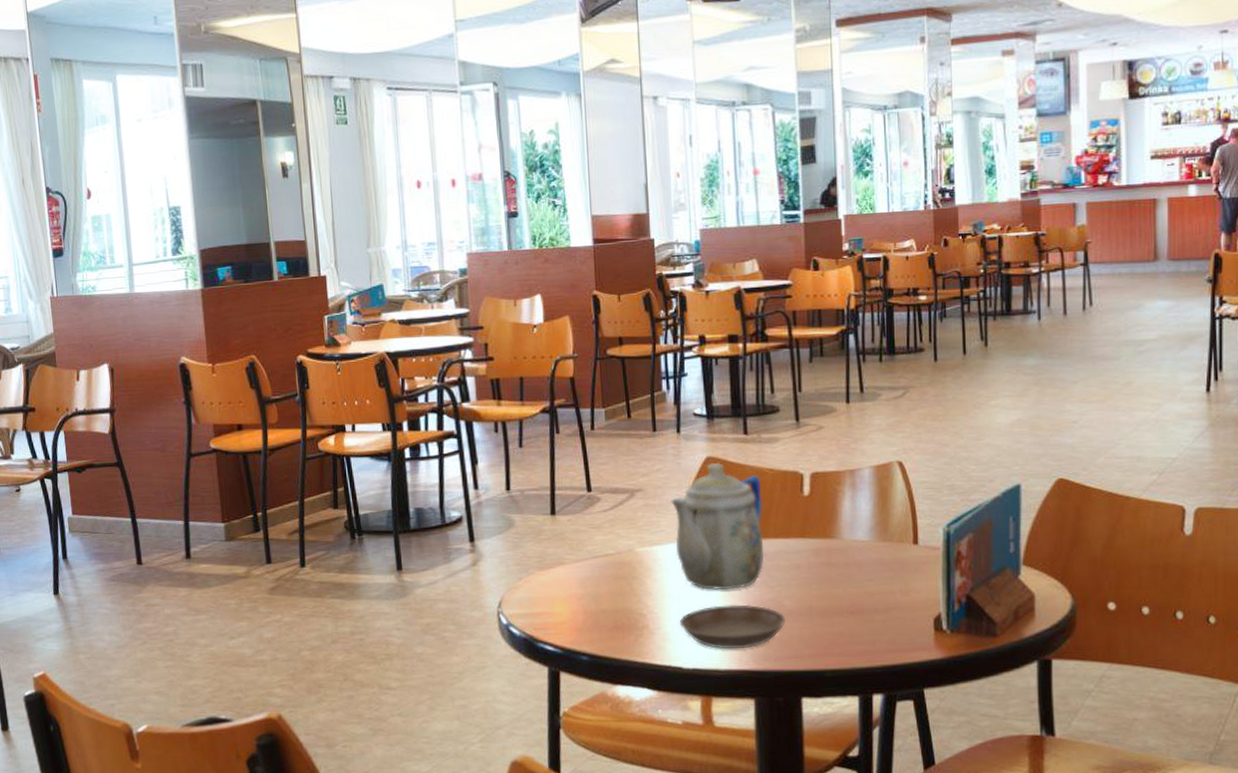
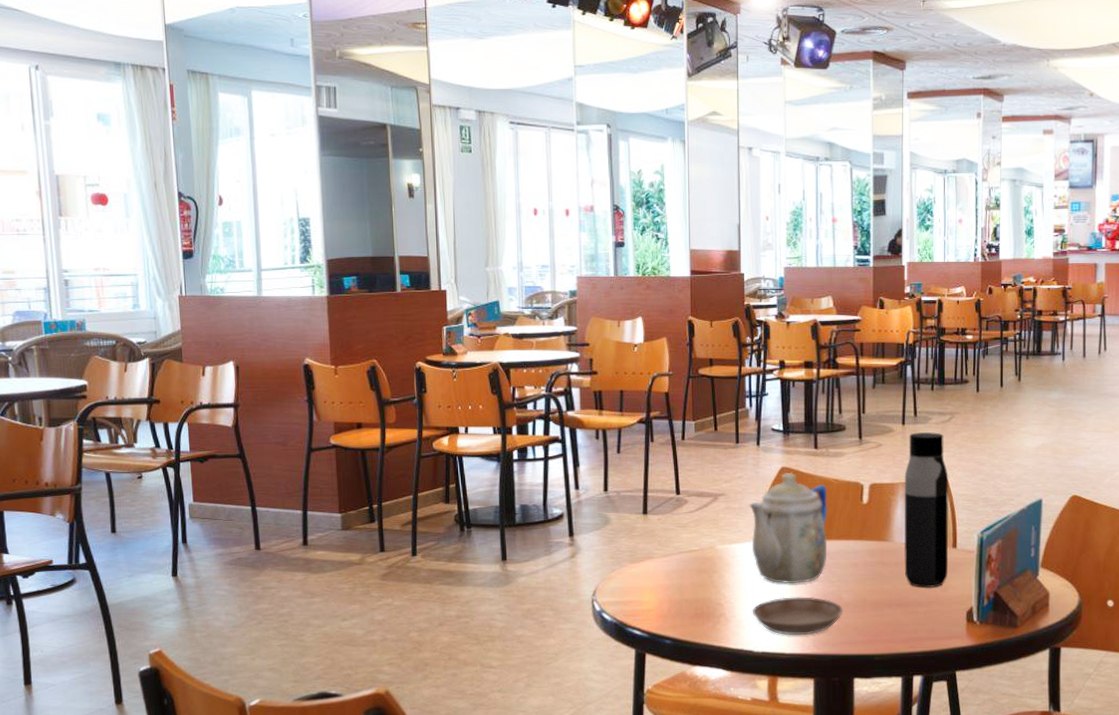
water bottle: none [851,410,909,592] -> present [903,431,949,588]

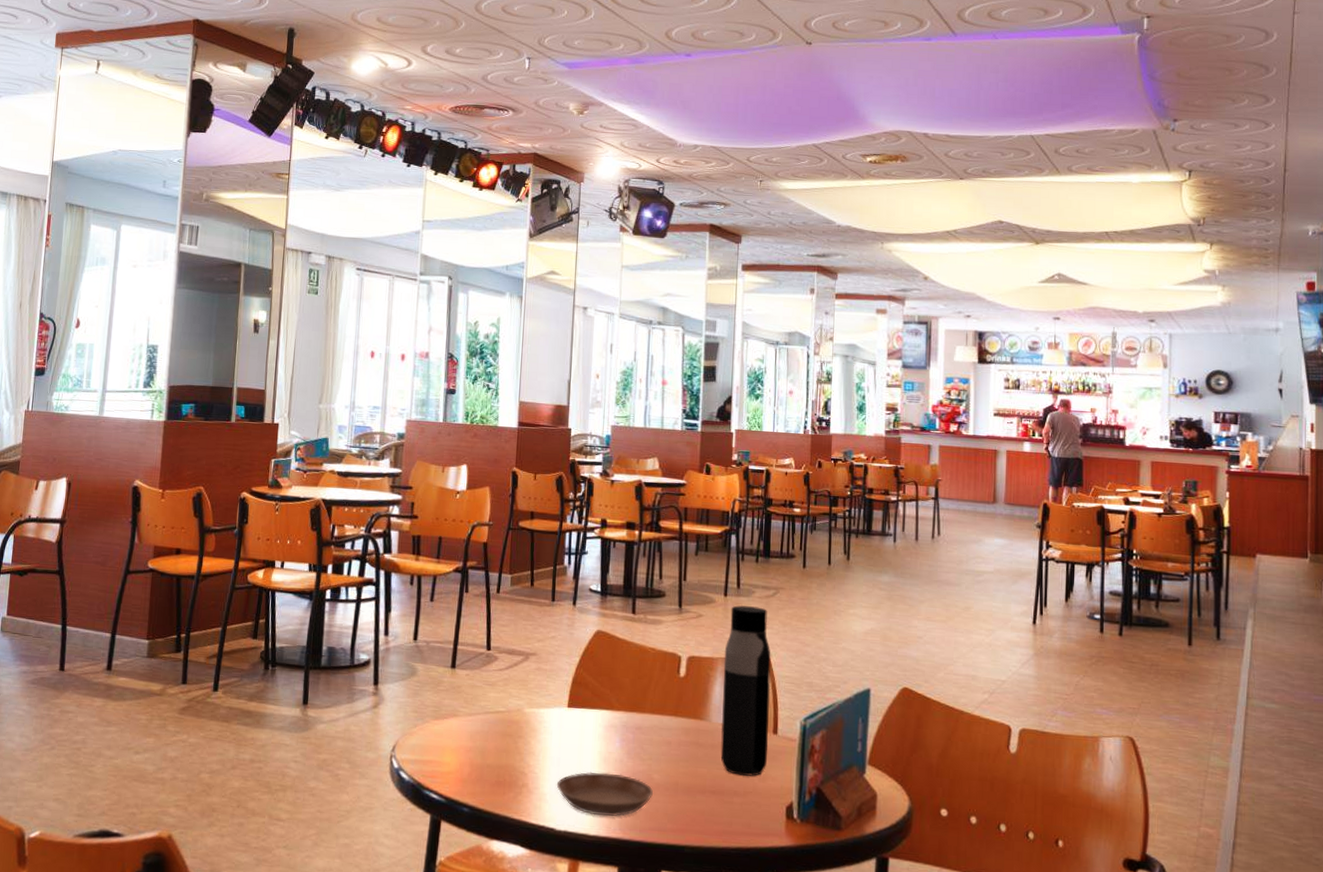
teapot: present [749,472,828,584] -> none [561,636,643,758]

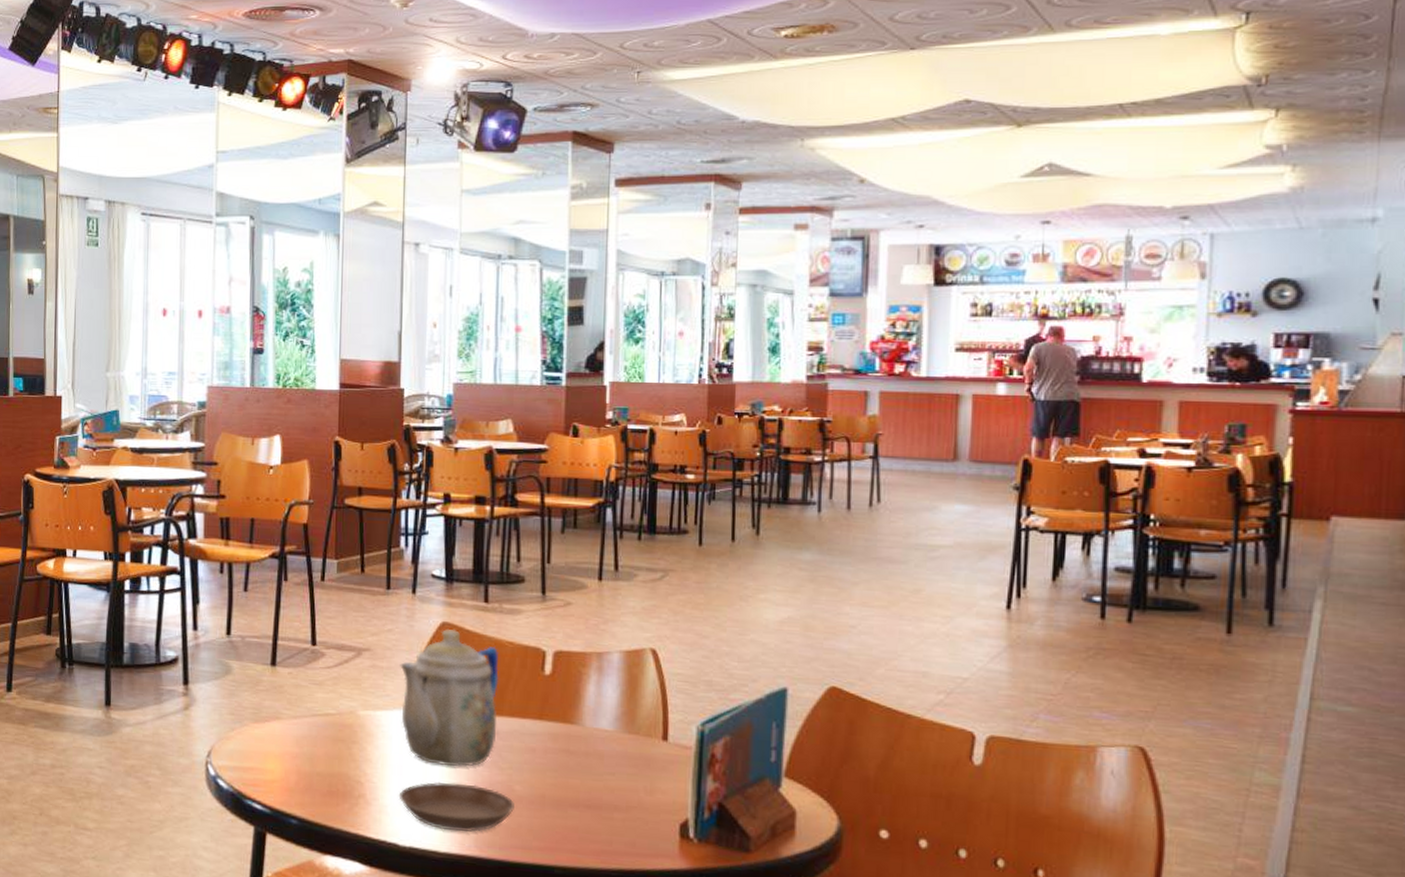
teapot: none [561,636,643,758] -> present [400,628,499,767]
water bottle: present [720,604,771,776] -> none [596,590,659,789]

